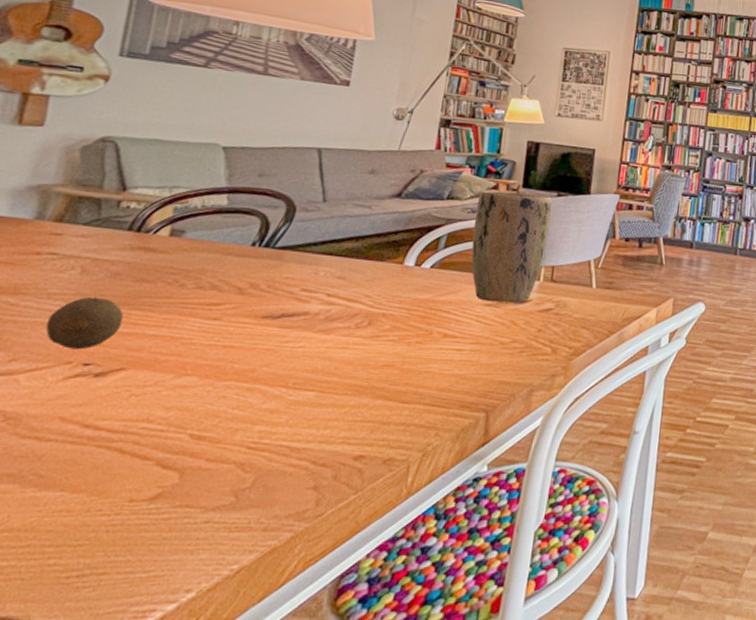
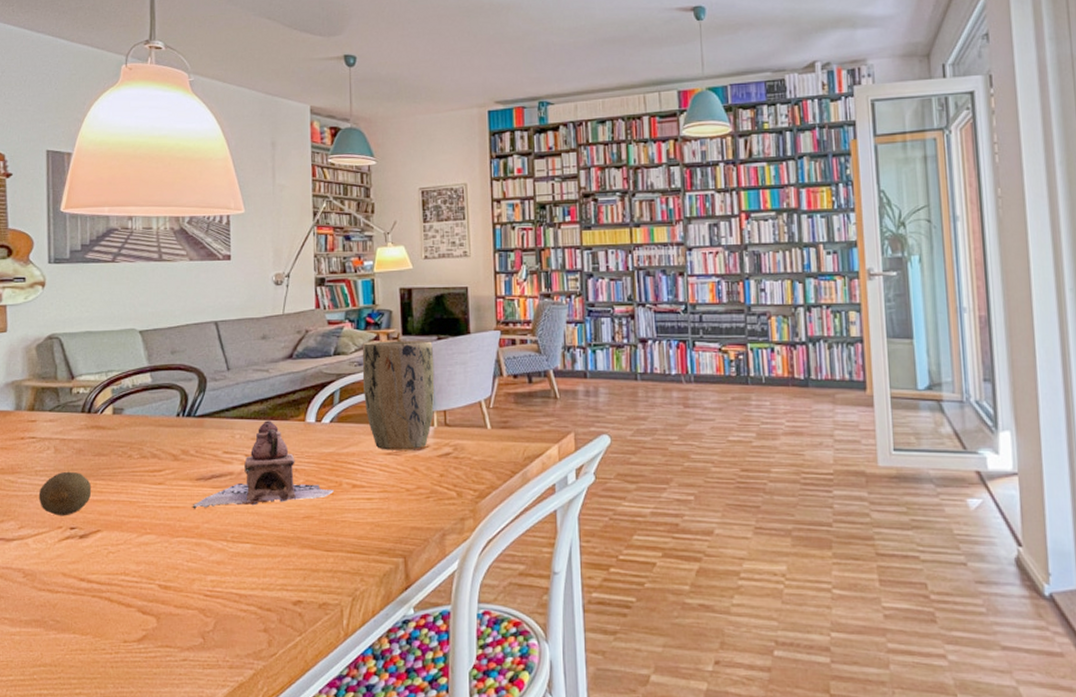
teapot: none [251,259,422,350] -> present [192,420,334,509]

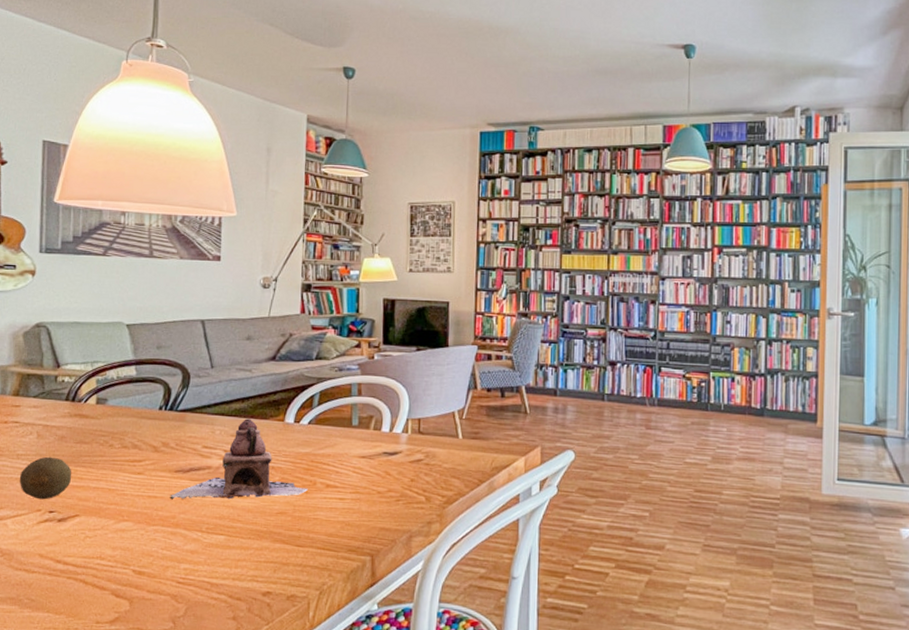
plant pot: present [362,340,435,450] -> none [342,349,412,455]

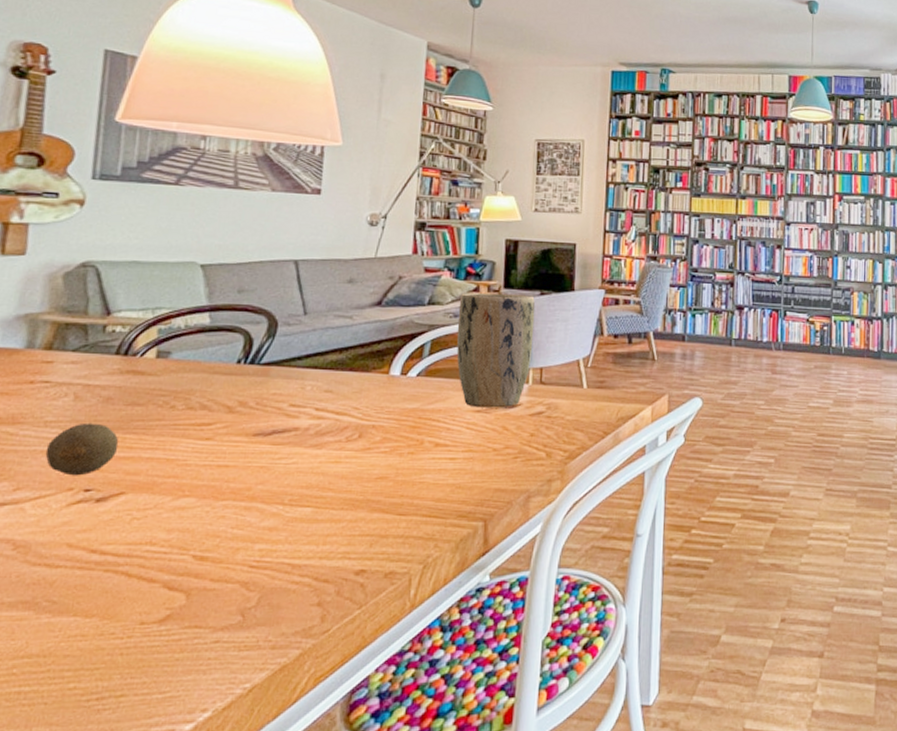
teapot: present [169,418,308,500] -> none [245,371,414,468]
plant pot: none [342,349,412,455] -> present [456,293,535,408]

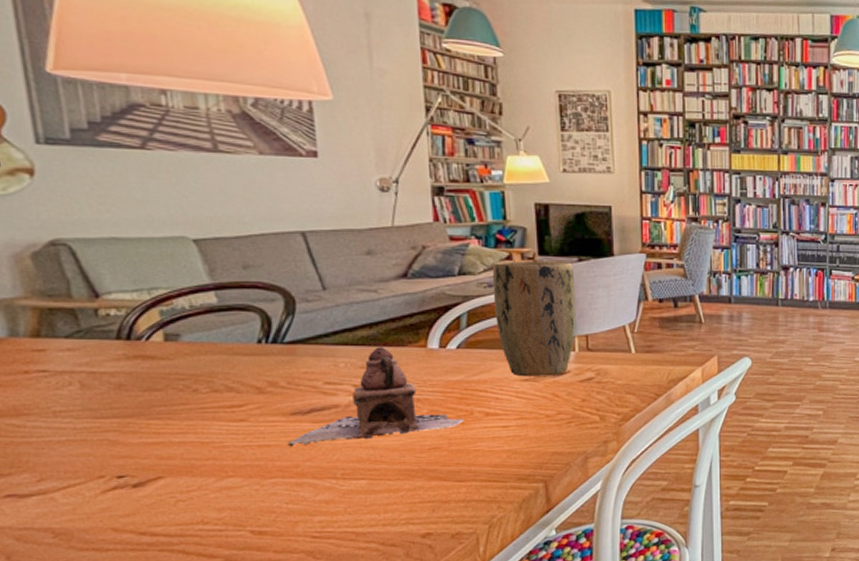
fruit: present [45,422,119,476] -> none [62,410,144,464]
teapot: none [245,371,414,468] -> present [287,347,464,447]

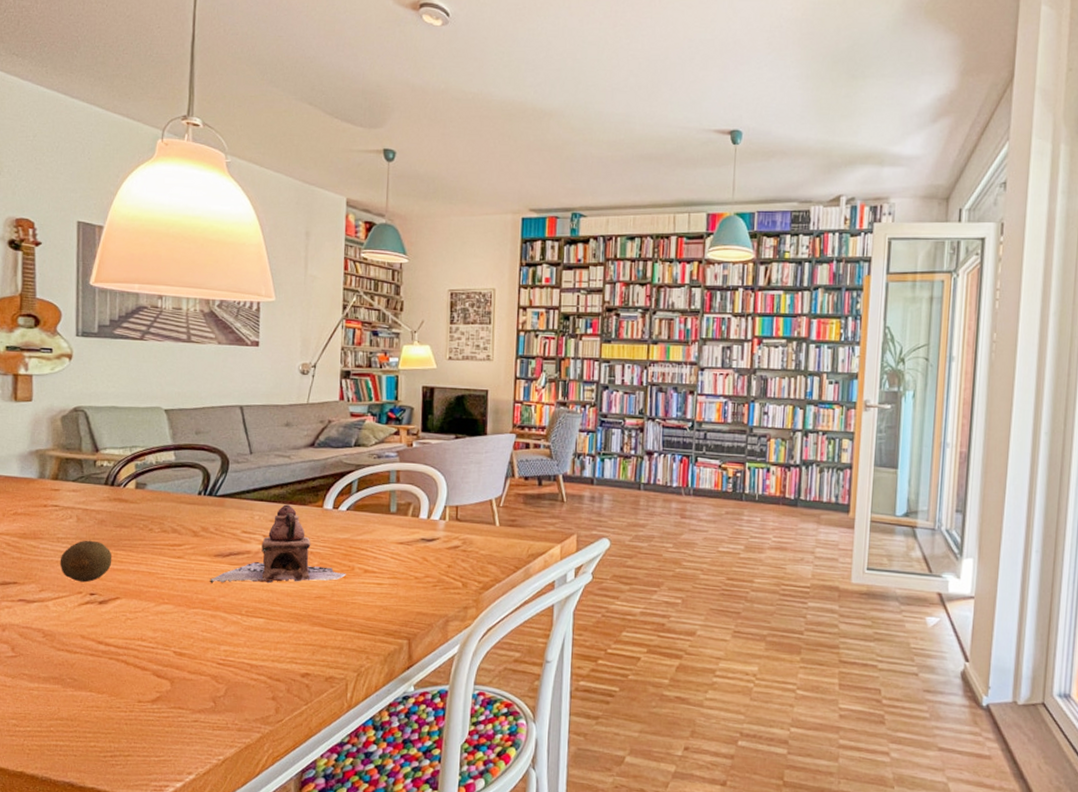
fruit: none [62,410,144,464] -> present [59,540,112,583]
plant pot: present [492,261,576,377] -> none [380,436,451,541]

